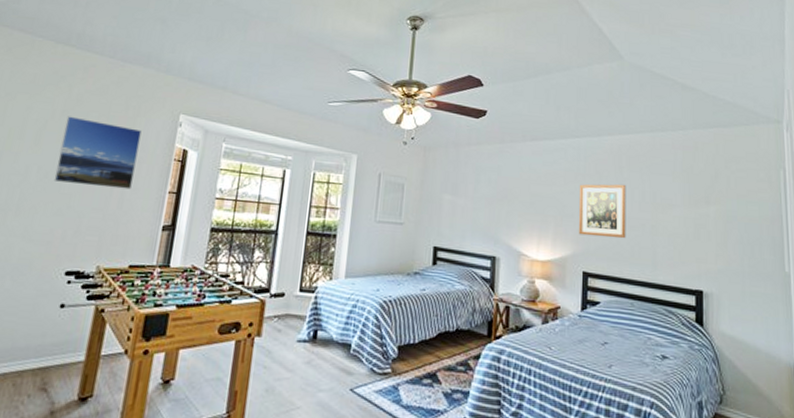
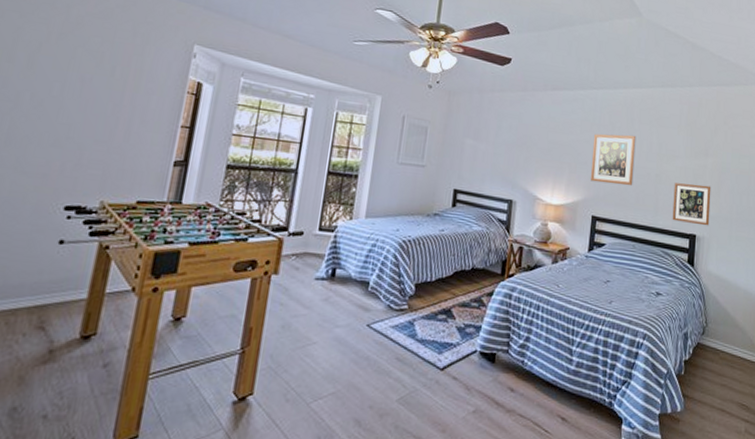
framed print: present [53,116,142,190] -> none [50,39,151,122]
picture frame: none [673,234,718,281] -> present [672,183,711,226]

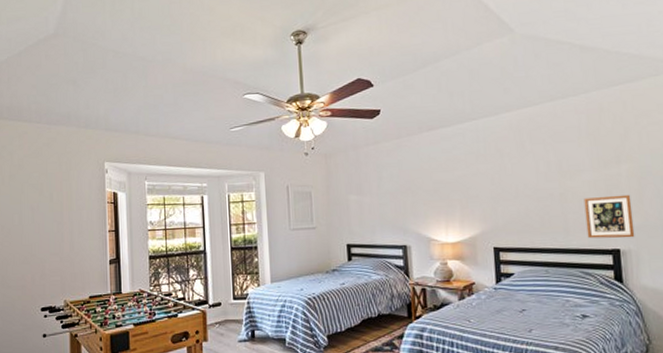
wall art: present [591,133,636,186] -> none [481,158,535,214]

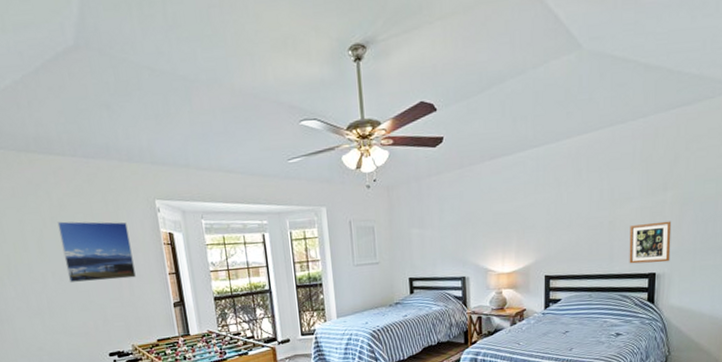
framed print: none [14,179,77,237] -> present [57,221,136,283]

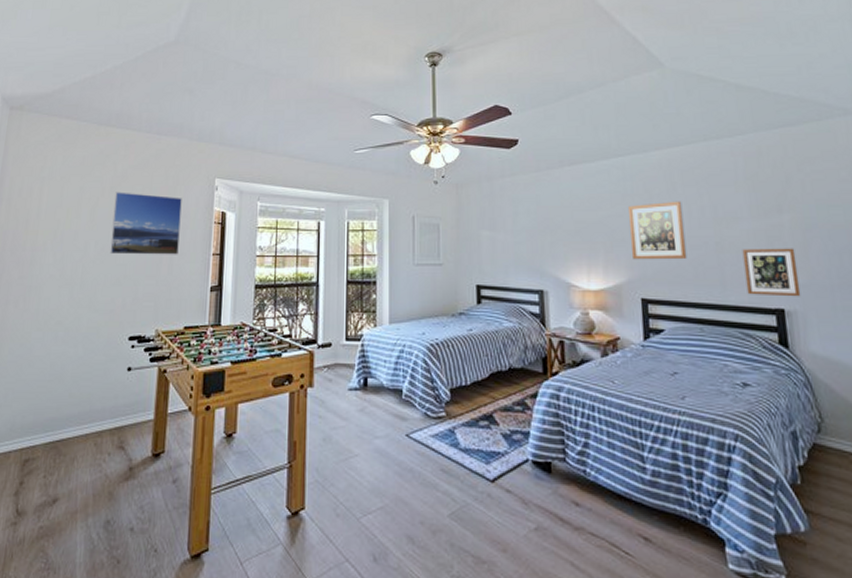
wall art: none [539,186,585,243] -> present [628,201,688,260]

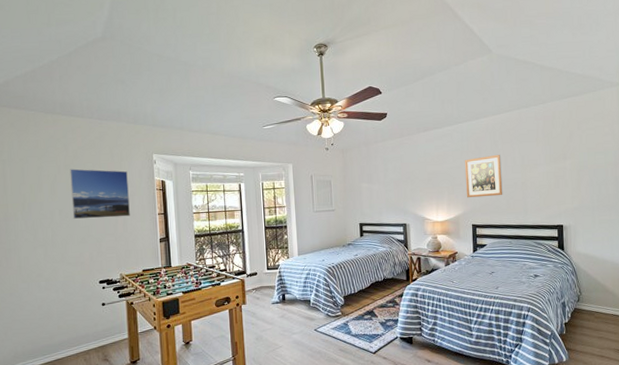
picture frame: present [742,248,801,297] -> none [539,183,574,217]

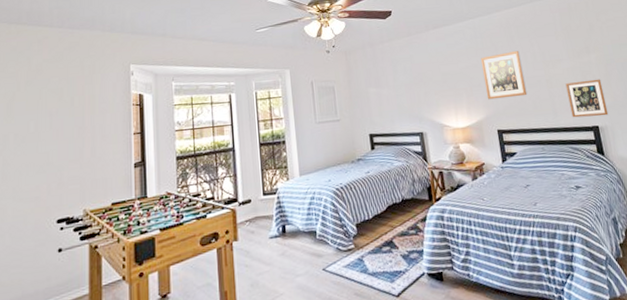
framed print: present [70,168,130,219] -> none [30,84,100,144]
picture frame: none [539,183,574,217] -> present [565,79,609,118]

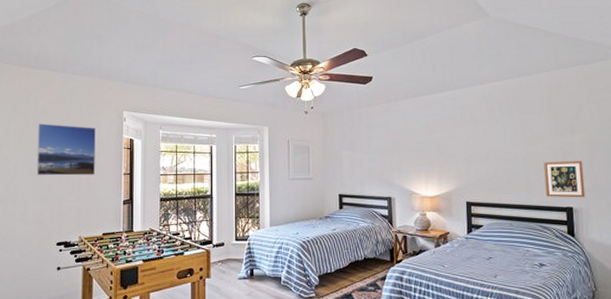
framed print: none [30,84,100,144] -> present [36,123,96,176]
wall art: present [481,50,528,100] -> none [457,125,502,172]

